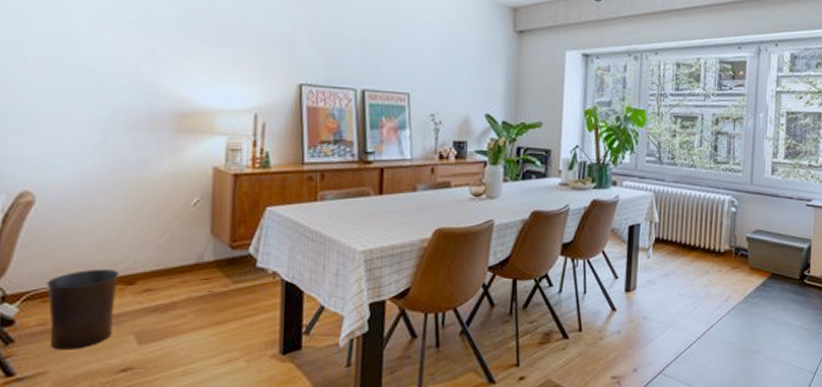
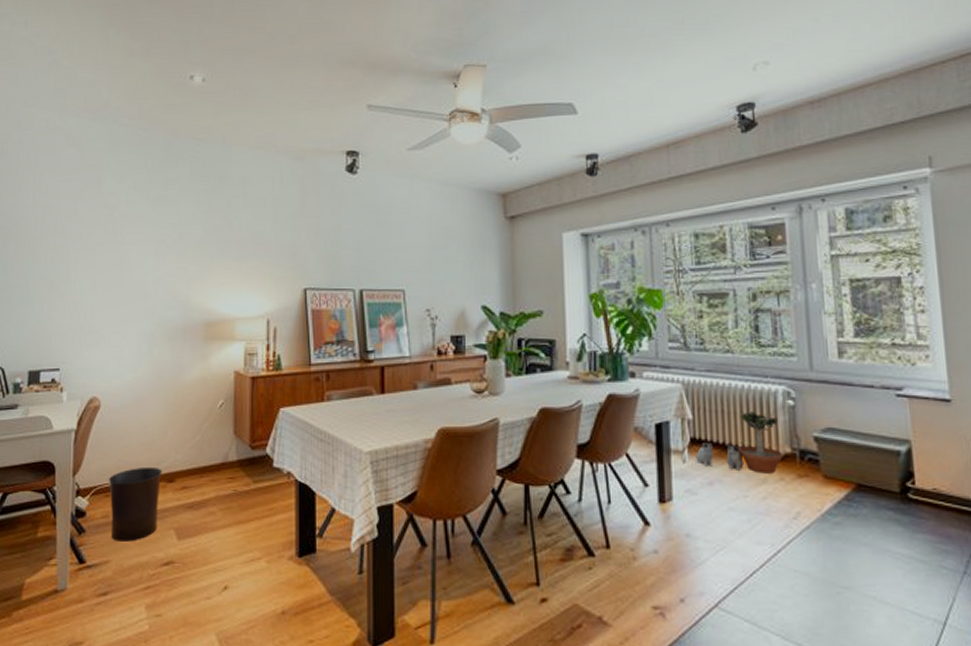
cat: none [658,242,694,264] -> present [695,443,744,470]
potted tree: none [691,215,723,266] -> present [739,410,783,474]

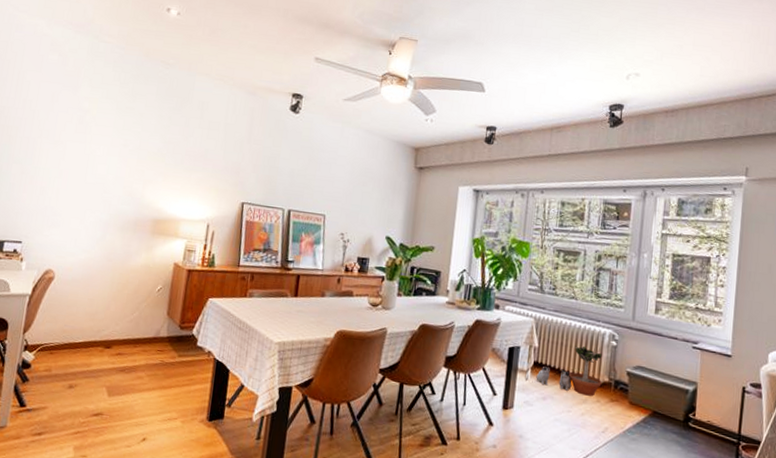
waste bin: present [108,466,163,542] -> none [51,332,102,393]

